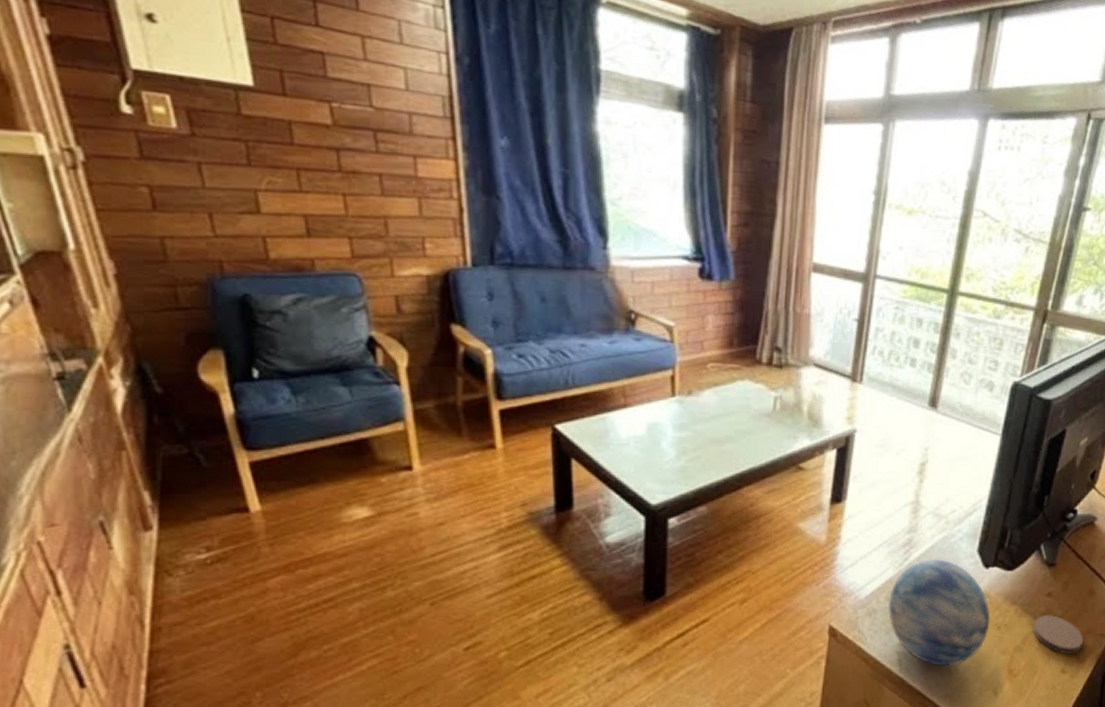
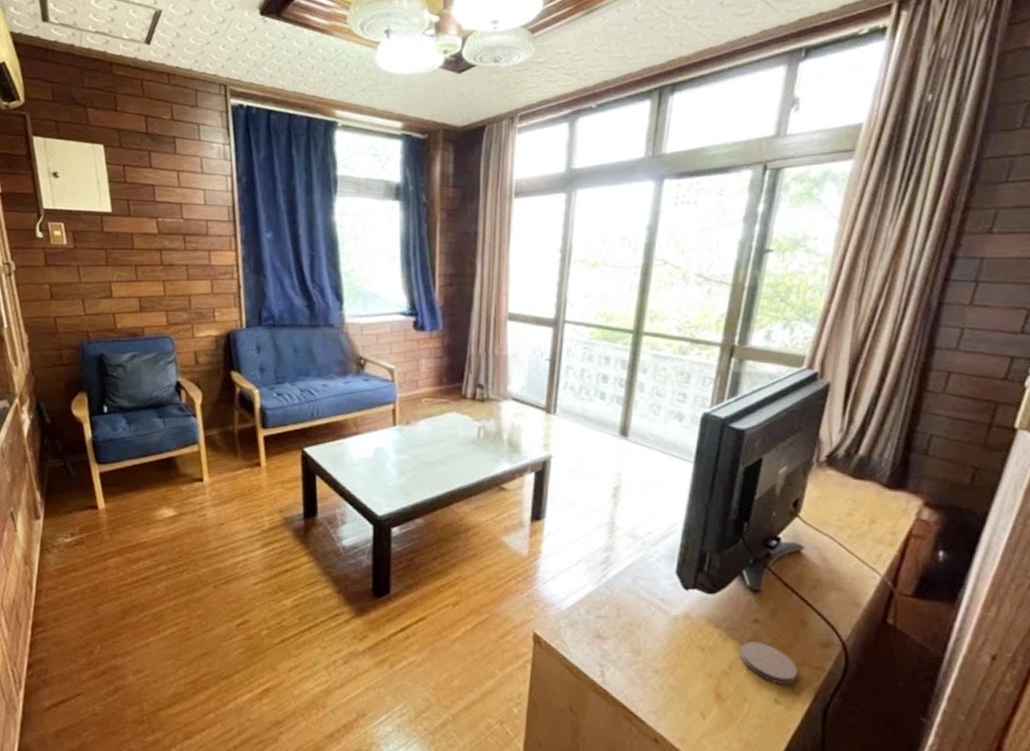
decorative orb: present [888,559,991,667] -> none [588,577,693,683]

